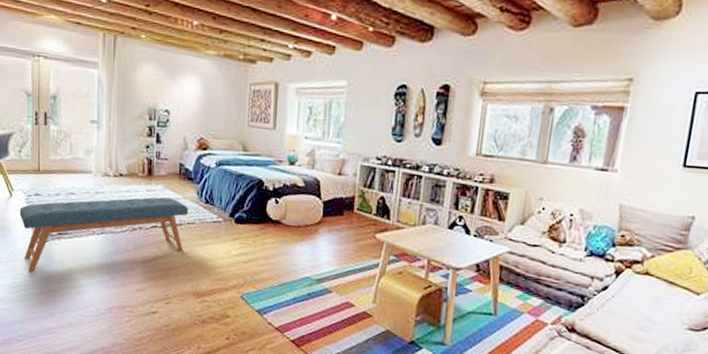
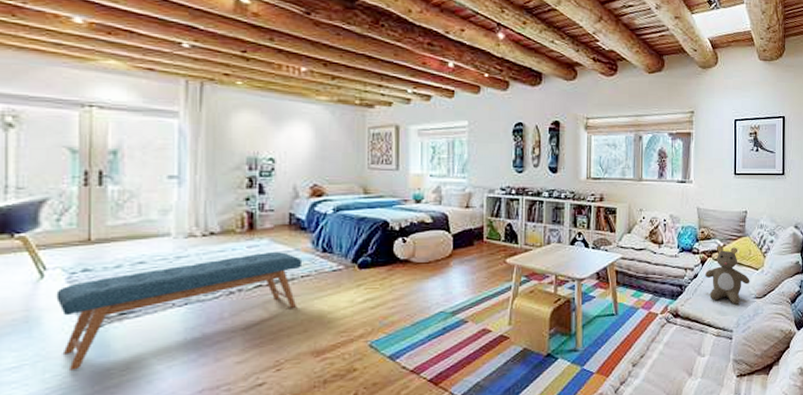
teddy bear: none [618,255,685,333] -> present [705,245,750,305]

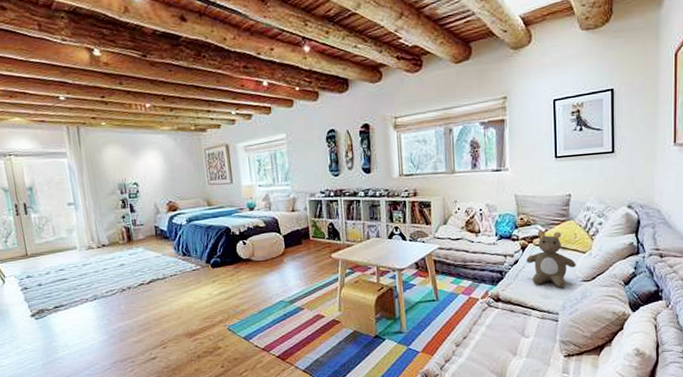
bench: present [56,252,303,371] -> none [14,257,170,347]

